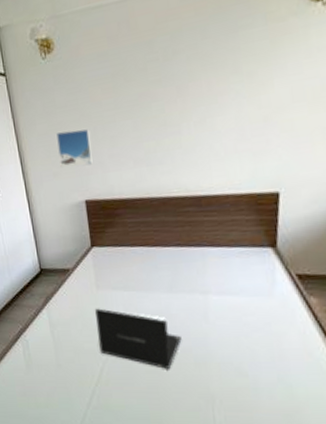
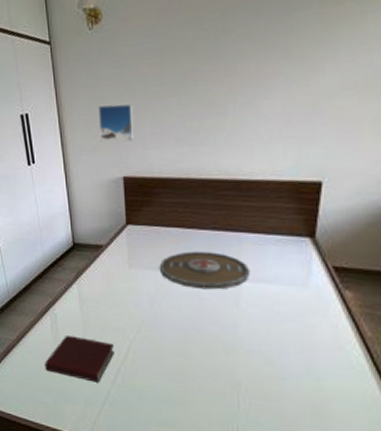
book: none [19,361,88,406] -> present [45,336,114,383]
laptop: present [95,308,182,369] -> none [126,287,211,353]
serving tray: none [126,268,217,306] -> present [159,251,251,290]

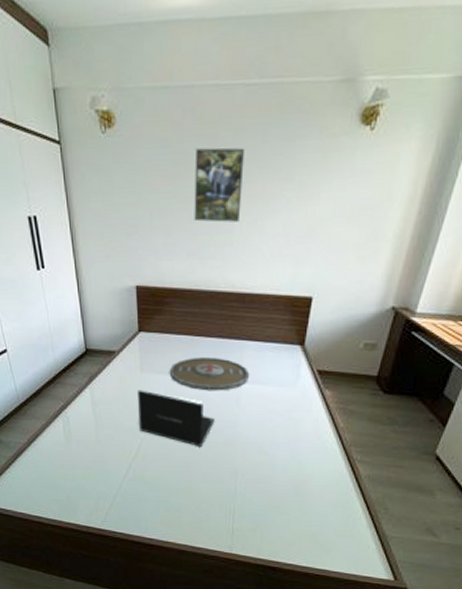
book: present [45,336,114,383] -> none [57,437,126,478]
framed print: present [98,104,135,142] -> none [112,213,148,252]
laptop: none [126,287,211,353] -> present [138,390,215,446]
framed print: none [182,27,236,107] -> present [194,147,245,222]

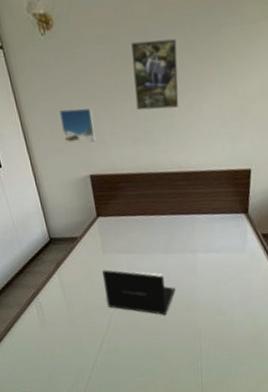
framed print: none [112,213,148,252] -> present [59,108,97,144]
serving tray: present [169,356,250,391] -> none [129,232,203,265]

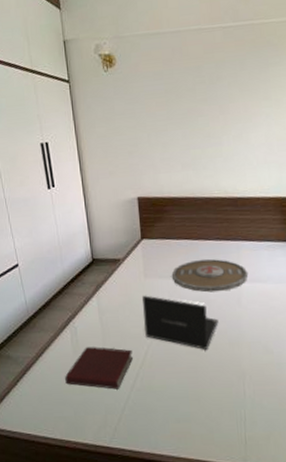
book: none [35,318,98,354] -> present [65,347,133,390]
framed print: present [59,108,97,144] -> none [114,135,147,167]
serving tray: none [129,232,203,265] -> present [171,259,249,293]
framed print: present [131,38,179,111] -> none [184,75,227,138]

